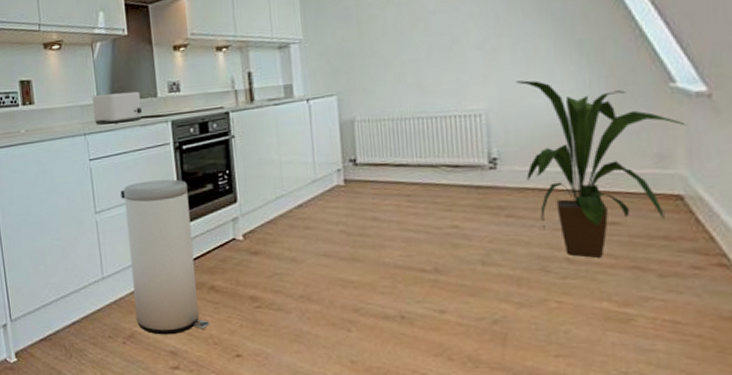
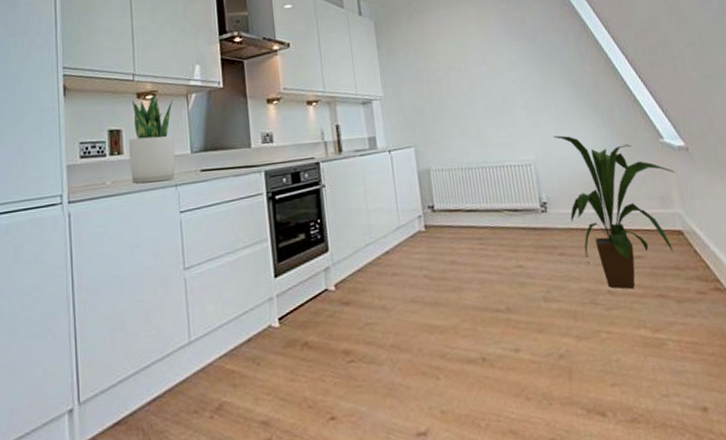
planter: none [38,46,84,132] -> present [128,96,176,184]
toaster: present [91,91,142,125] -> none [185,142,236,176]
pedal bin: present [120,179,210,335] -> none [212,230,304,403]

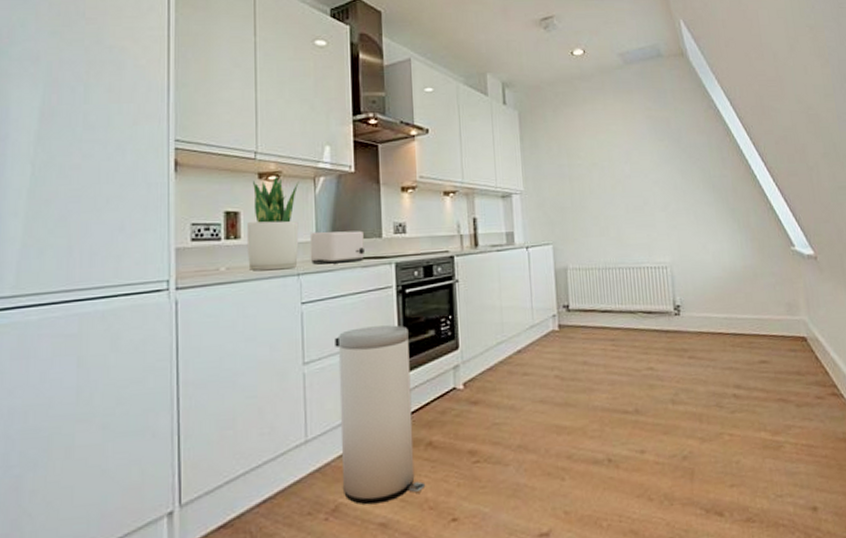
toaster: none [185,142,236,176] -> present [309,230,364,265]
pedal bin: none [212,230,304,403] -> present [335,325,426,505]
house plant: present [553,135,676,289] -> none [691,239,804,393]

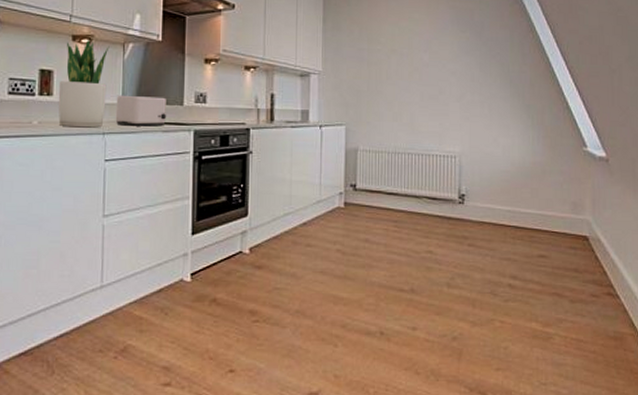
pedal bin: present [335,325,426,505] -> none [131,188,208,349]

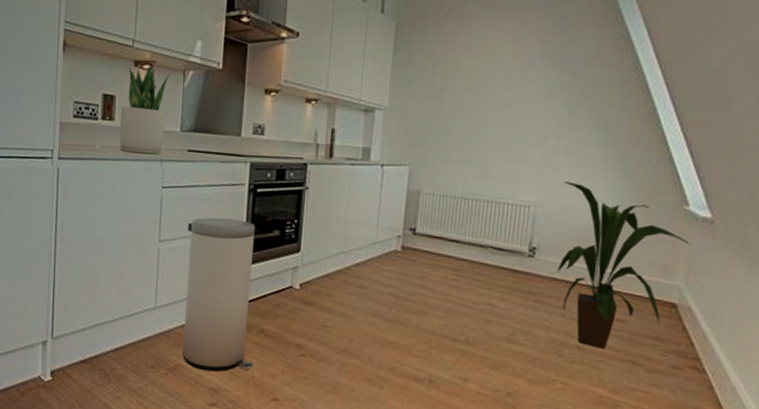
toaster: present [115,95,166,127] -> none [173,122,224,157]
pedal bin: none [131,188,208,349] -> present [182,217,255,372]
house plant: none [482,132,592,284] -> present [557,181,690,349]

